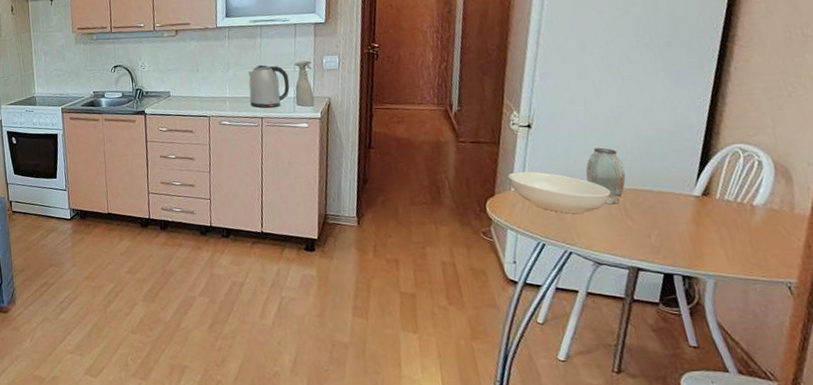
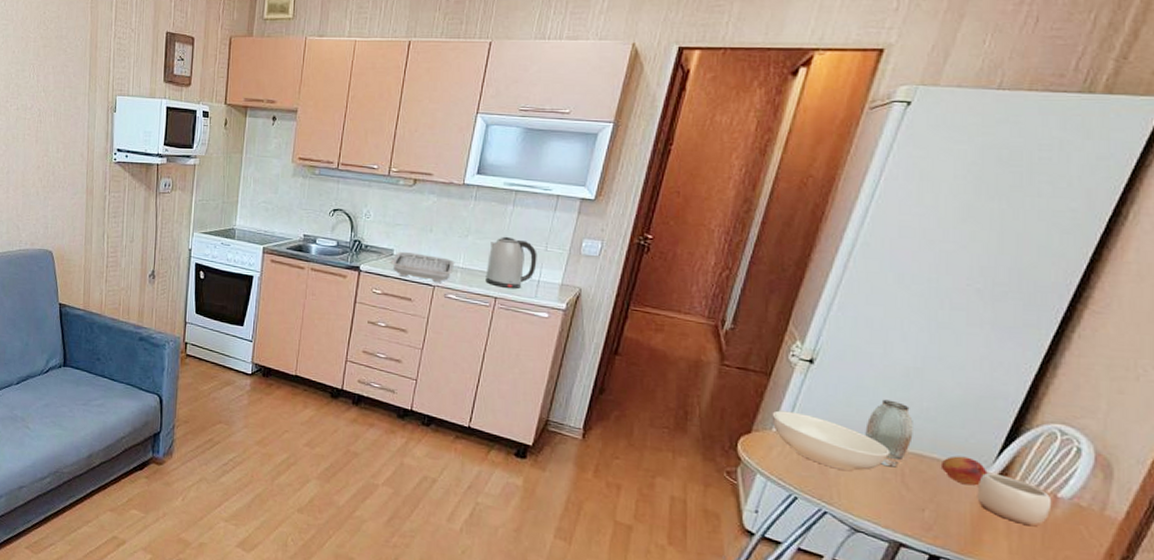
dish rack: none [170,91,223,114] -> present [391,251,455,283]
spray bottle: present [295,60,315,107] -> none [539,240,568,295]
fruit: none [653,184,693,208] -> present [940,456,988,486]
mug: none [686,194,752,235] -> present [975,472,1052,527]

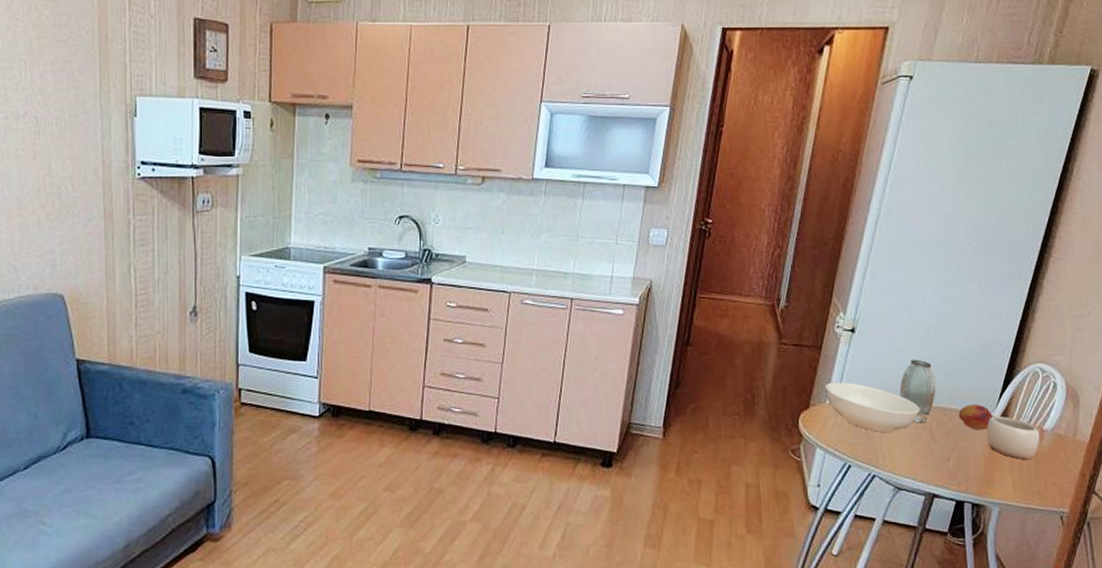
dish rack: present [391,251,455,283] -> none [464,257,530,289]
kettle: present [485,236,537,289] -> none [560,232,609,288]

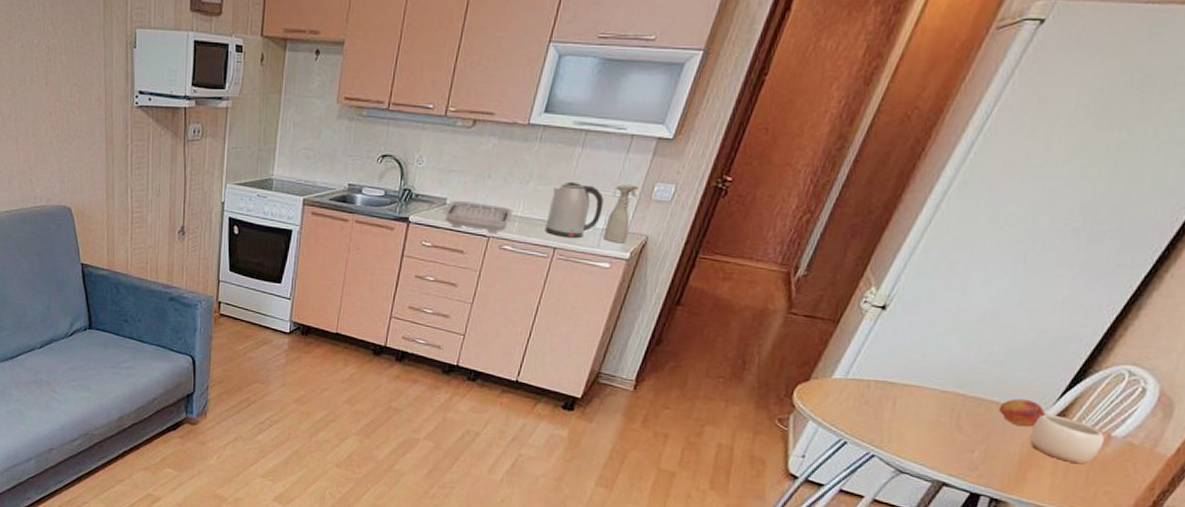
dish rack: none [464,257,530,289] -> present [443,200,513,234]
kettle: none [560,232,609,288] -> present [545,181,604,239]
spray bottle: none [613,232,637,290] -> present [603,184,639,244]
bowl: present [825,382,920,433] -> none [833,358,950,416]
vase: present [899,359,936,423] -> none [927,344,980,411]

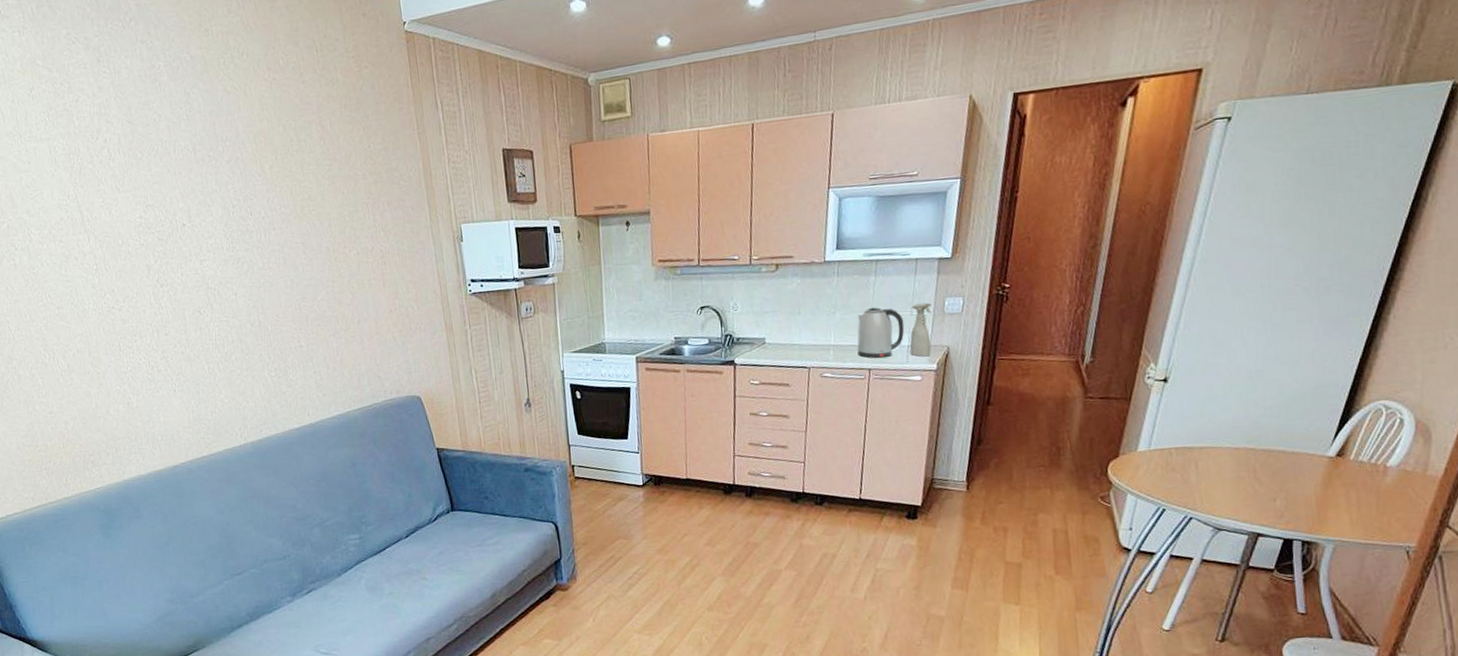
dish rack: present [443,200,513,234] -> none [764,337,827,364]
fruit: present [998,398,1046,427] -> none [1286,444,1327,470]
mug: present [1027,414,1106,465] -> none [1317,454,1383,497]

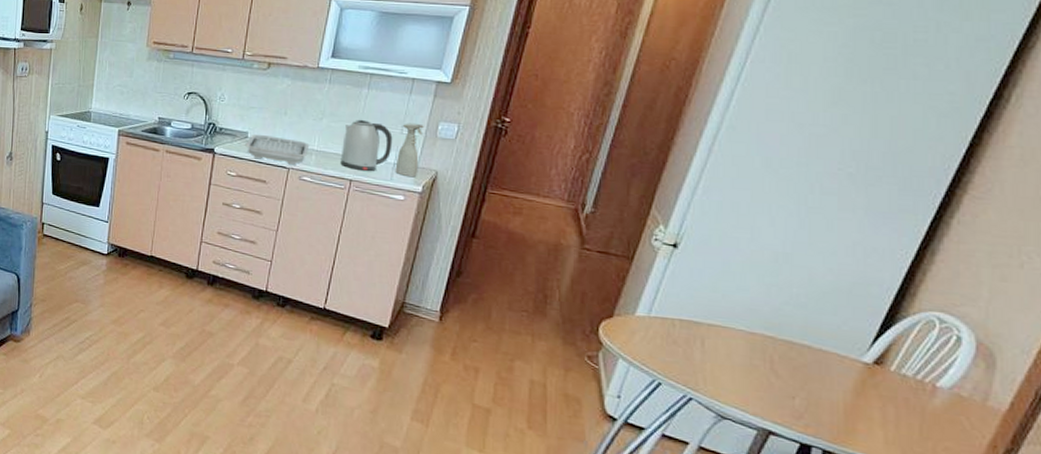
dish rack: none [764,337,827,364] -> present [245,134,310,166]

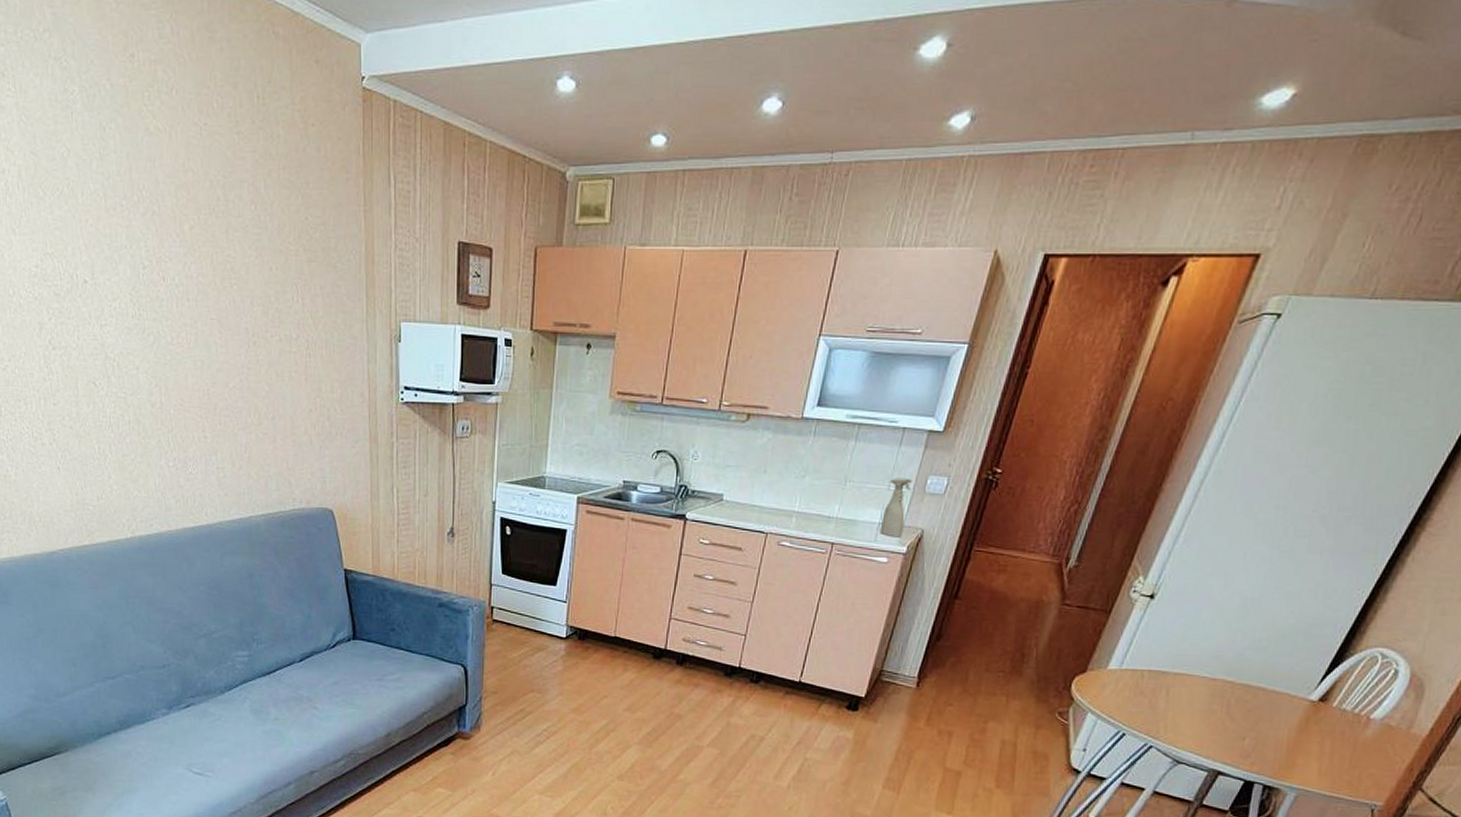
dish rack: present [245,134,310,166] -> none [720,496,790,530]
kettle: present [340,119,393,172] -> none [822,475,879,533]

